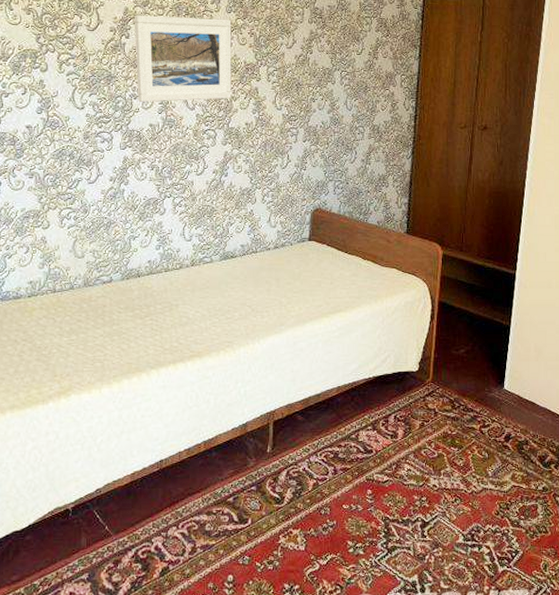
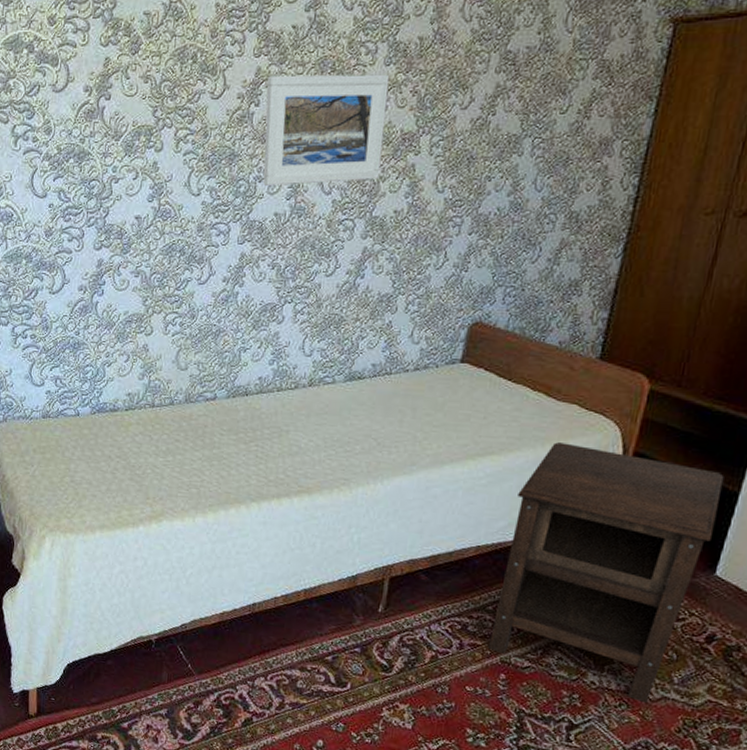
nightstand: none [356,299,499,496] -> present [489,442,724,704]

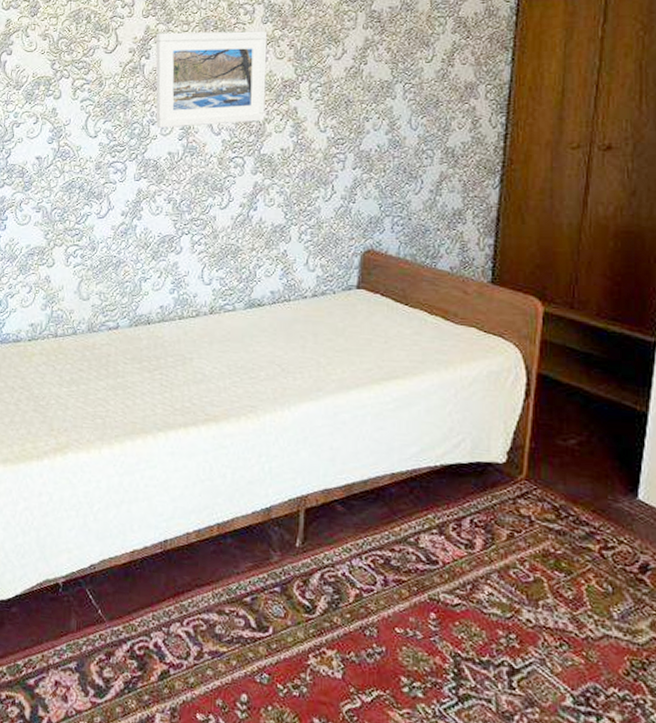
nightstand: present [489,442,724,704] -> none [415,365,630,643]

